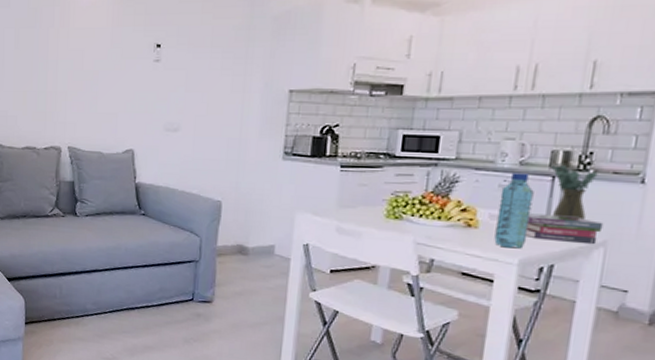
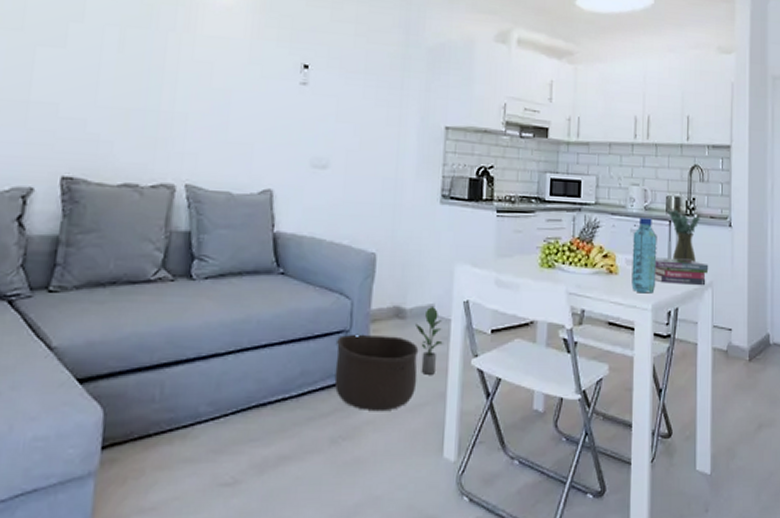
basket: none [186,264,260,325] -> present [334,335,419,412]
potted plant: none [257,247,282,302] -> present [415,307,443,375]

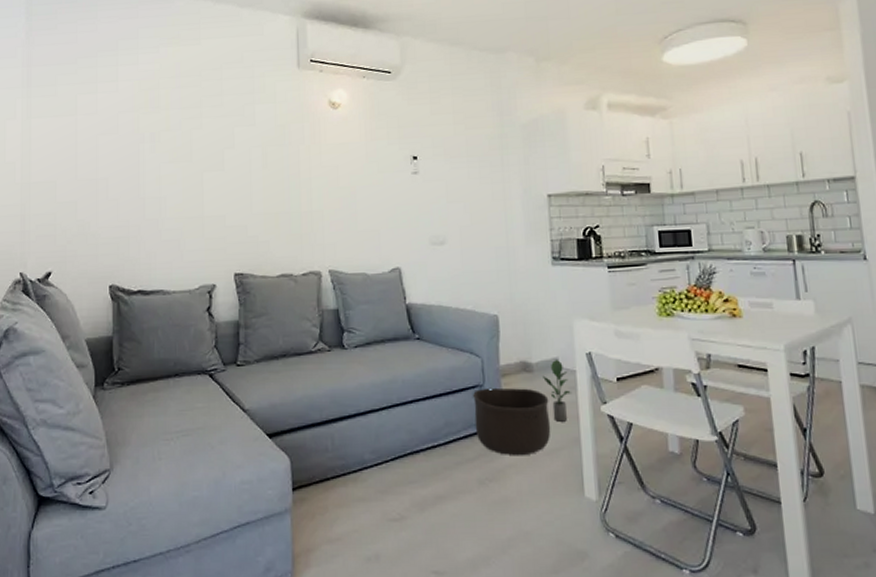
water bottle: present [631,218,657,294] -> none [753,259,786,335]
books: present [655,257,709,286] -> none [782,296,845,323]
vase: present [668,206,700,262] -> none [790,245,829,299]

